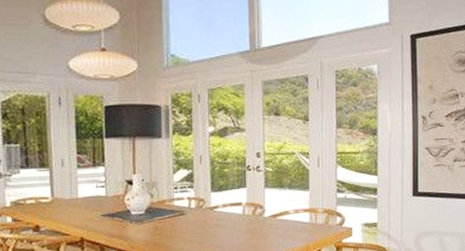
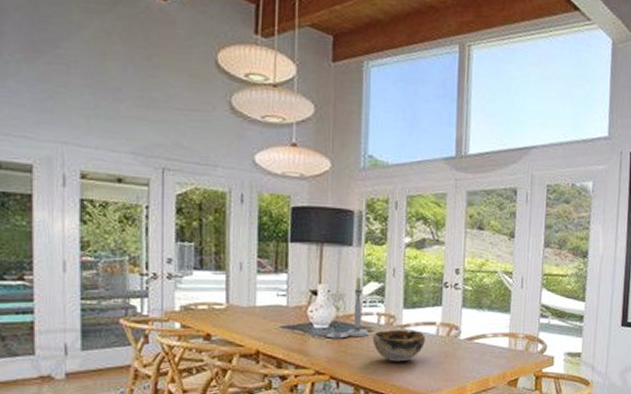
candlestick: none [142,166,181,223] -> present [326,277,369,339]
decorative bowl: none [185,211,233,241] -> present [372,330,425,362]

